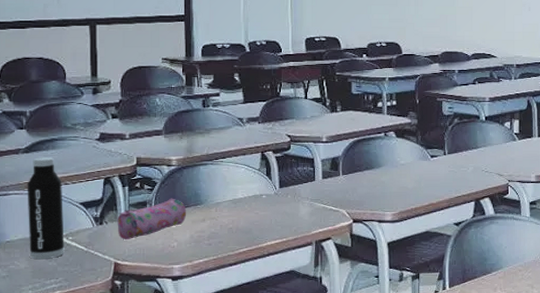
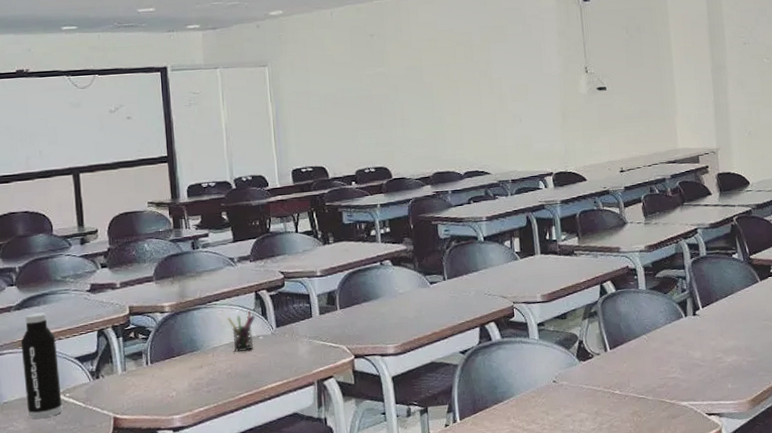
pencil case: present [117,198,187,240] -> none [113,346,184,393]
pen holder: none [232,169,260,209] -> present [227,310,255,353]

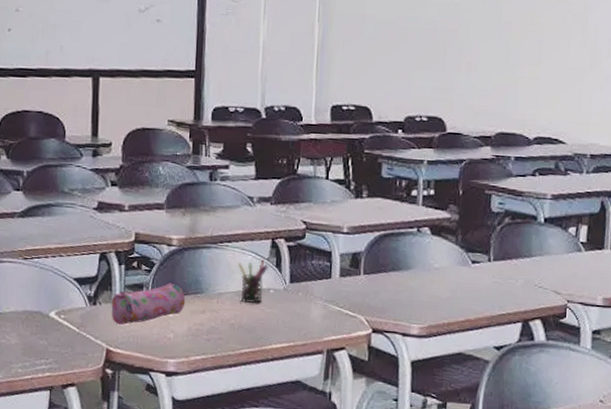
water bottle: present [20,313,63,419] -> none [21,224,57,337]
pencil case: none [113,346,184,393] -> present [111,282,186,325]

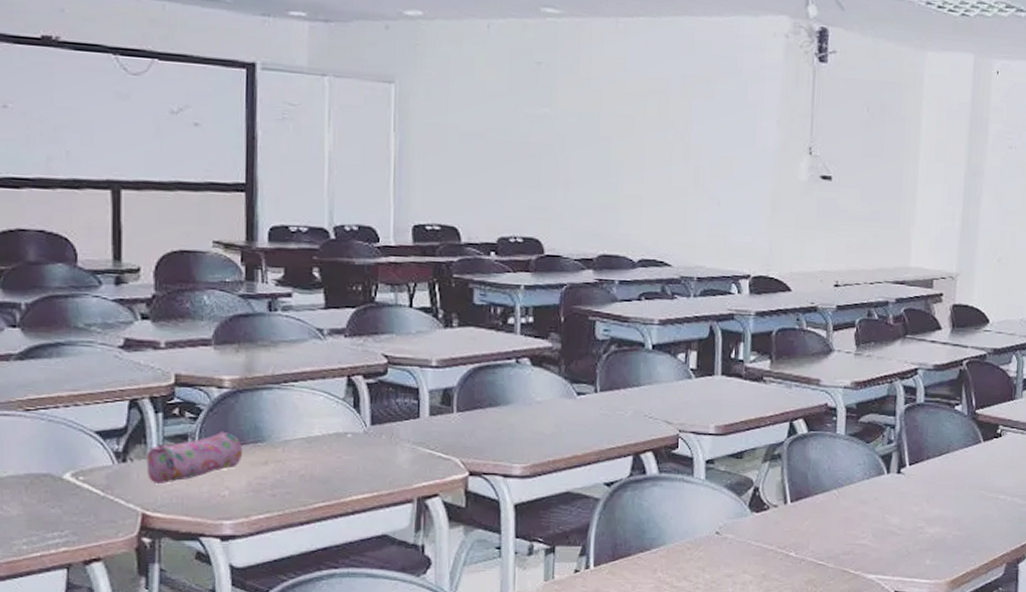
pen holder: present [237,258,268,304] -> none [306,398,344,451]

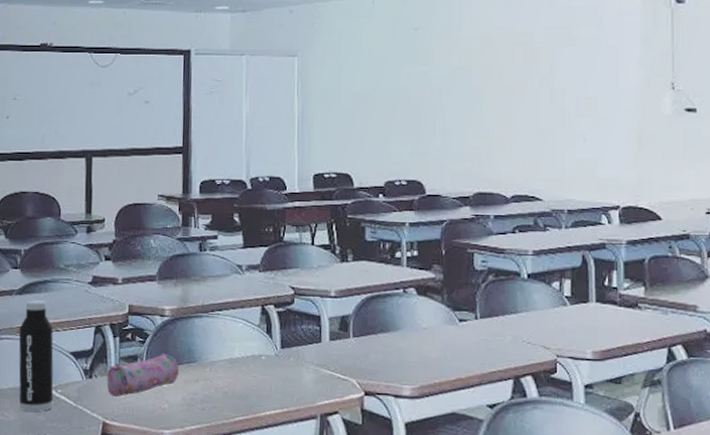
water bottle: none [21,367,73,505] -> present [18,300,54,413]

